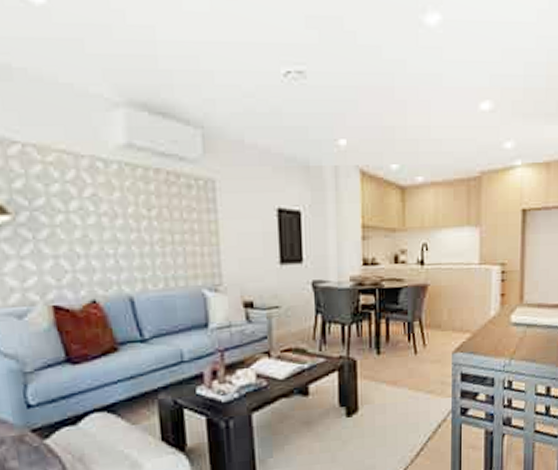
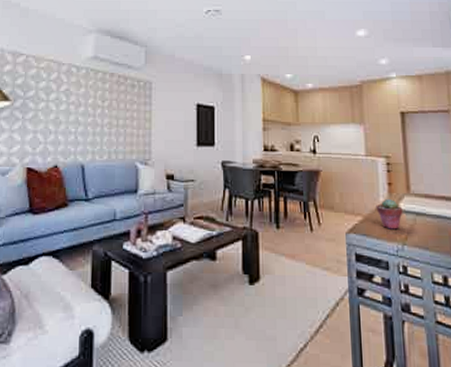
potted succulent: none [486,311,514,345] -> present [376,198,403,230]

